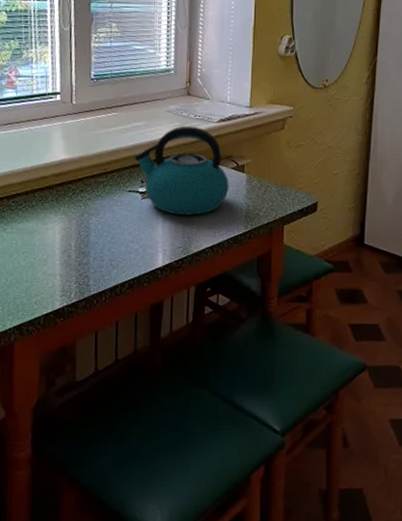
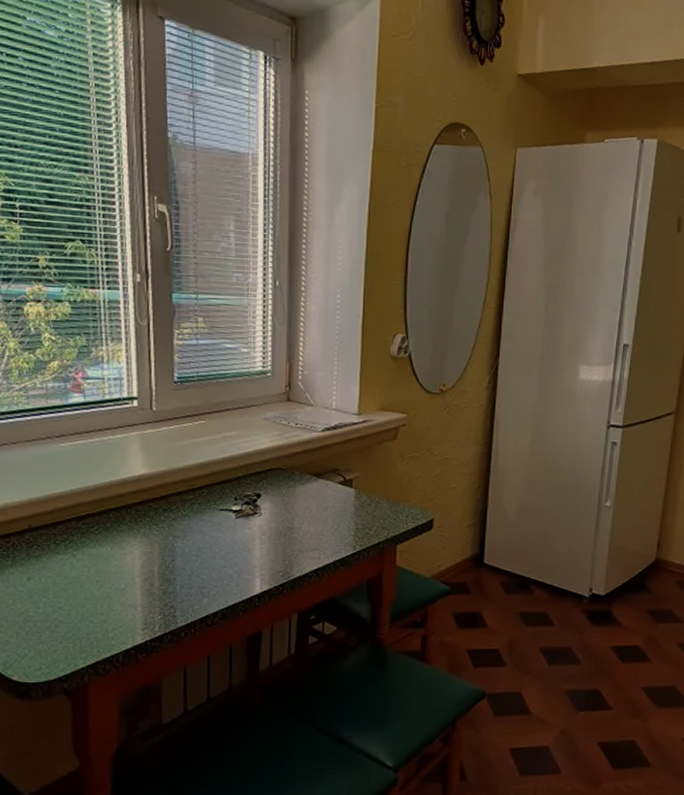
kettle: present [134,126,229,215] -> none [226,435,335,536]

